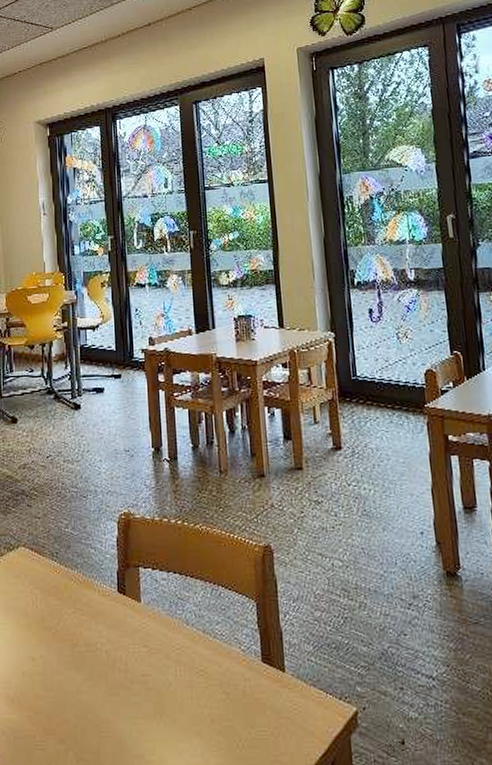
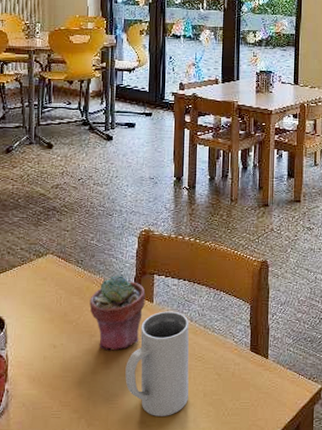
potted succulent: none [69,570,132,664] -> present [89,276,146,351]
mug: none [115,612,193,749] -> present [125,311,189,416]

